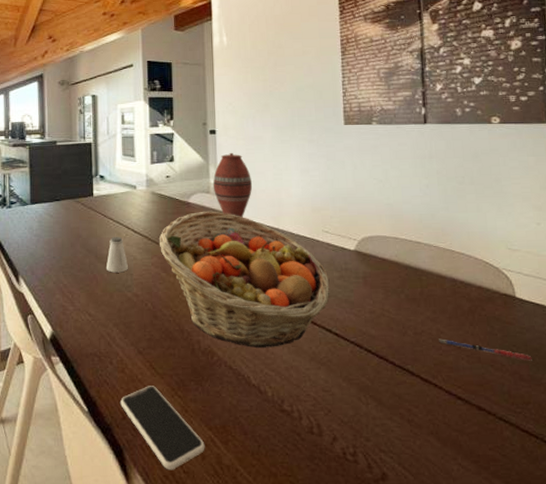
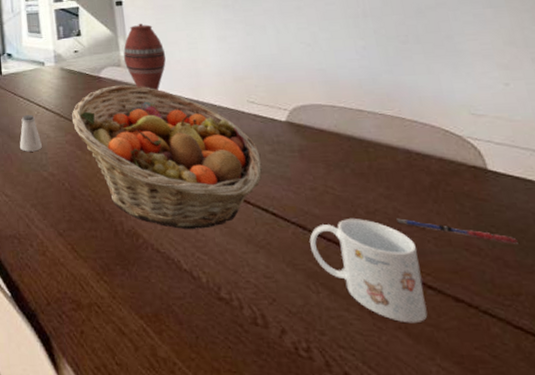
smartphone: present [120,386,205,470] -> none [44,270,138,362]
mug: none [365,339,455,429] -> present [309,219,428,324]

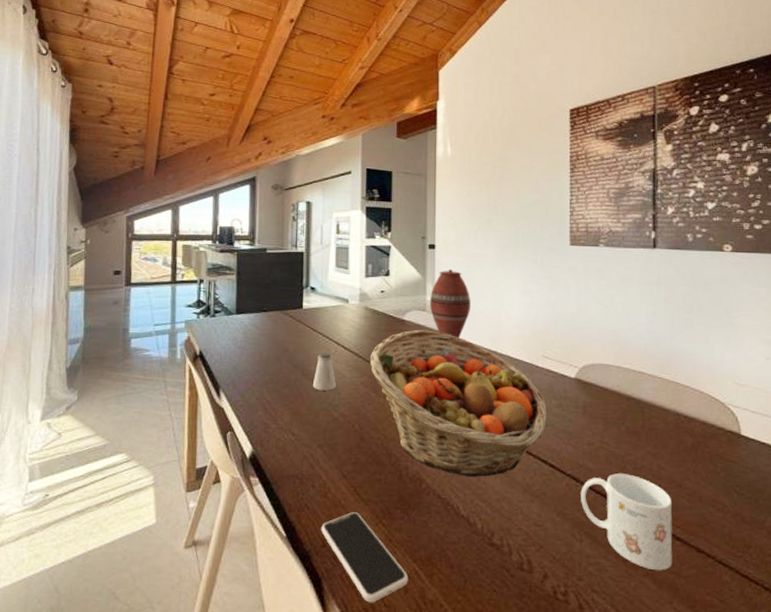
smartphone: none [44,270,138,362] -> present [321,512,409,603]
pen: present [397,218,518,244] -> none [659,475,756,502]

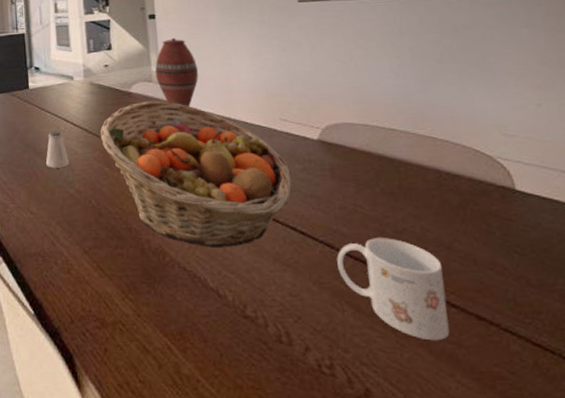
smartphone: present [321,512,409,603] -> none [68,288,161,379]

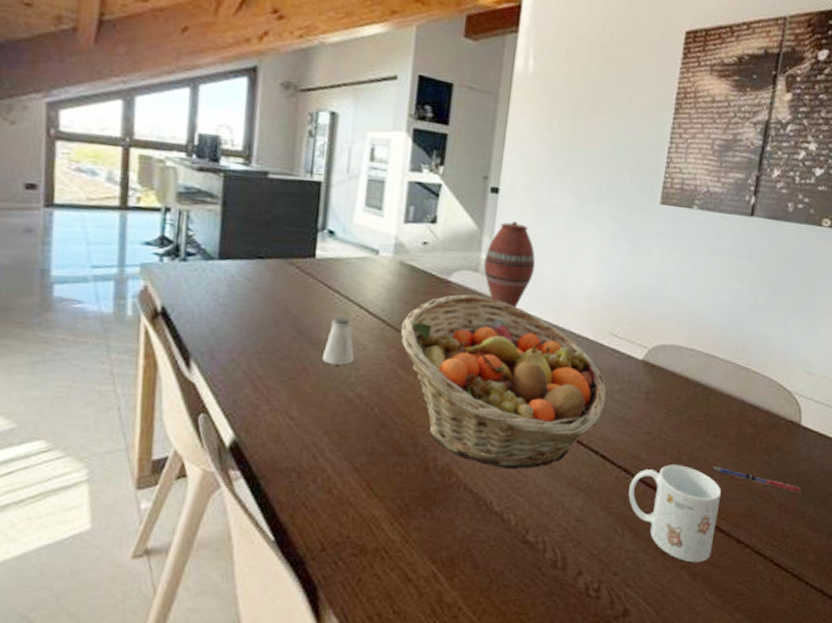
pen: none [424,237,542,263] -> present [713,466,802,493]

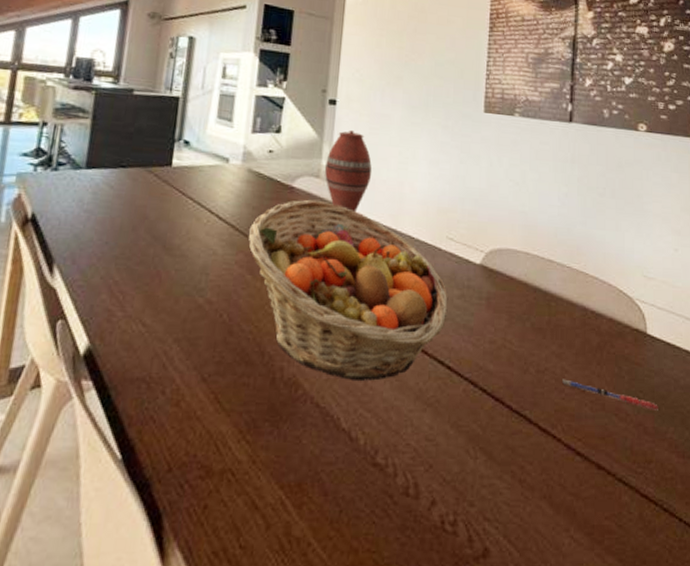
saltshaker: present [321,316,354,366] -> none [174,221,205,271]
mug: present [628,465,722,563] -> none [478,377,575,492]

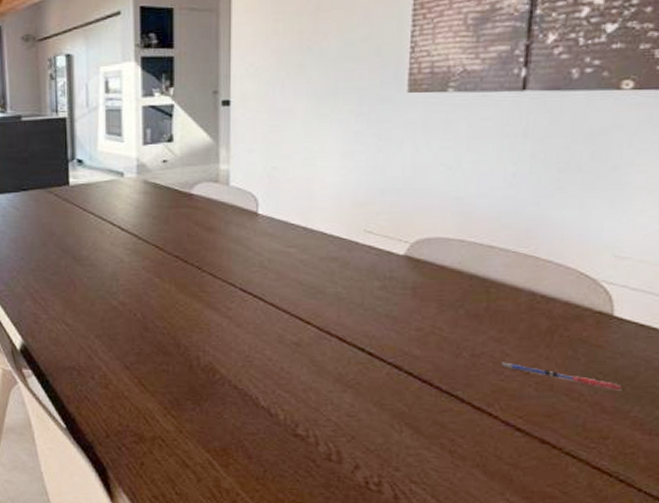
fruit basket: present [249,199,448,381] -> none [153,204,368,366]
vase: present [324,130,372,213] -> none [223,131,276,214]

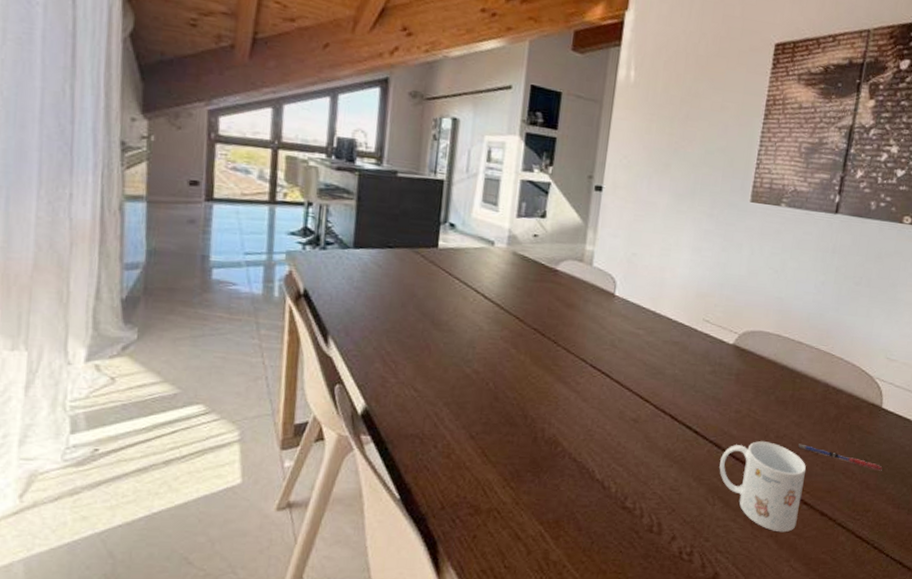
mug: none [403,361,516,462] -> present [719,441,807,533]

